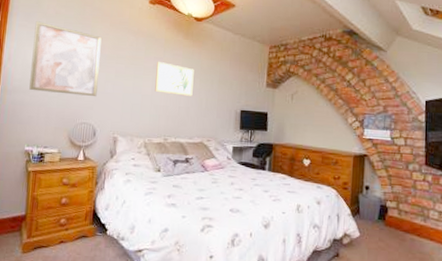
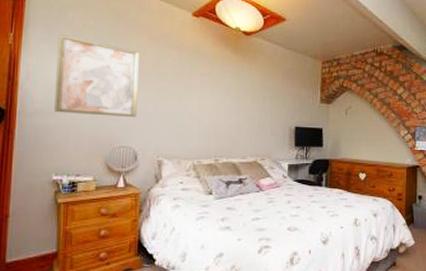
wall art: present [155,62,194,96] -> none [202,79,245,114]

